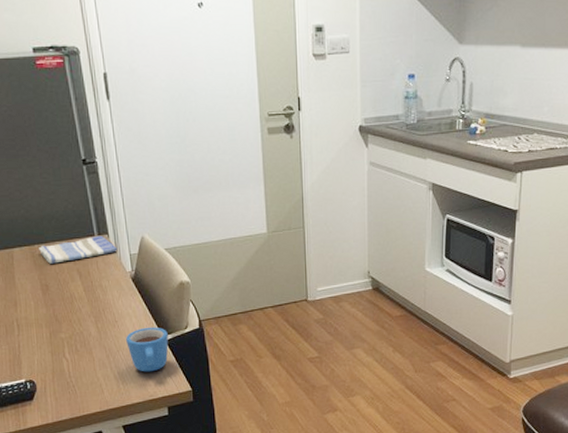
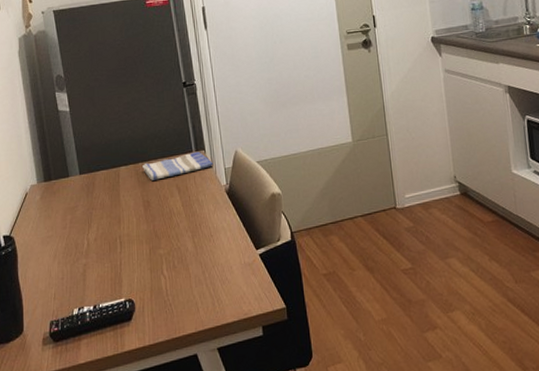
mug: present [126,327,169,372] -> none [221,240,262,289]

